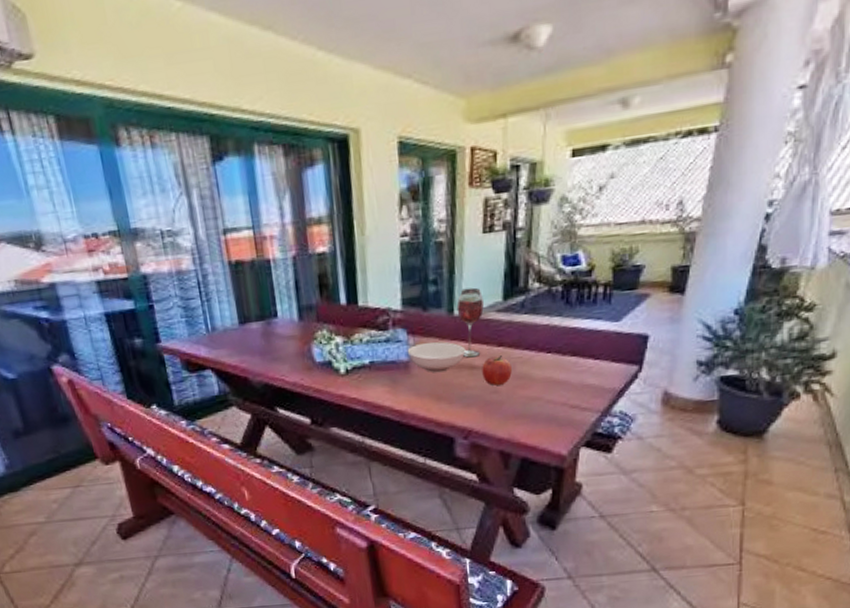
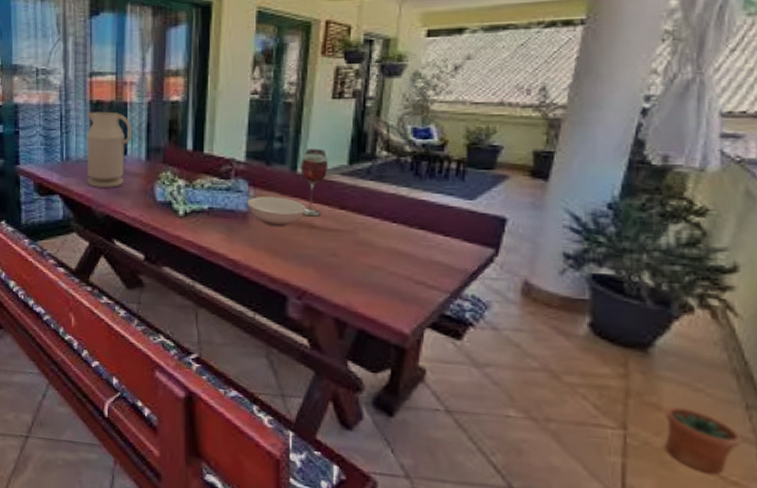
water jug: none [226,271,281,356] -> present [86,111,133,188]
fruit: present [482,356,512,386] -> none [322,219,353,248]
planter: none [772,479,831,529] -> present [663,407,742,474]

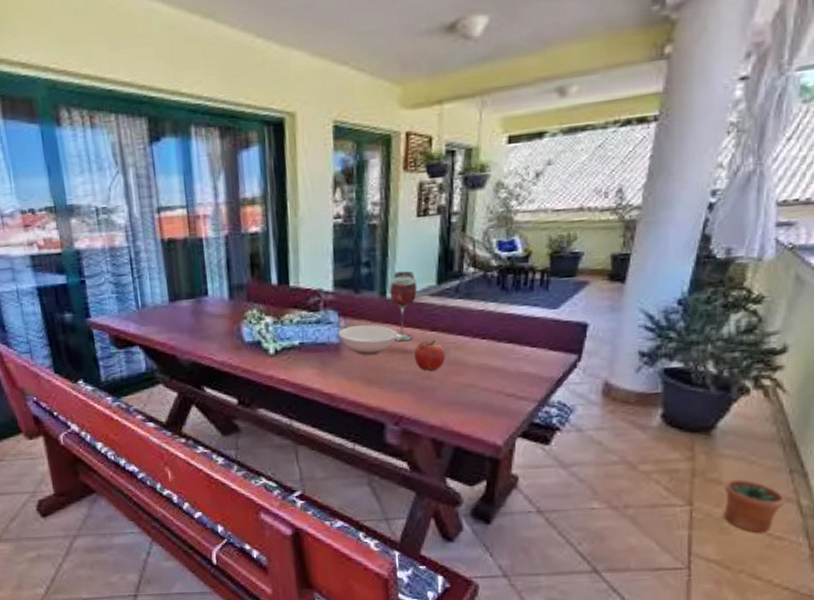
water jug: present [86,111,133,188] -> none [158,249,212,334]
fruit: none [322,219,353,248] -> present [414,340,445,371]

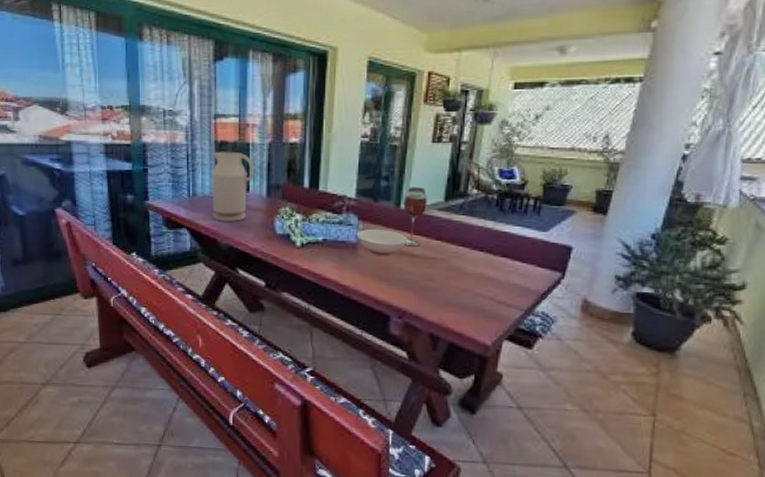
water jug: none [158,249,212,334] -> present [211,151,255,222]
fruit: present [414,340,445,371] -> none [420,248,447,274]
planter: present [723,479,786,533] -> none [682,397,740,448]

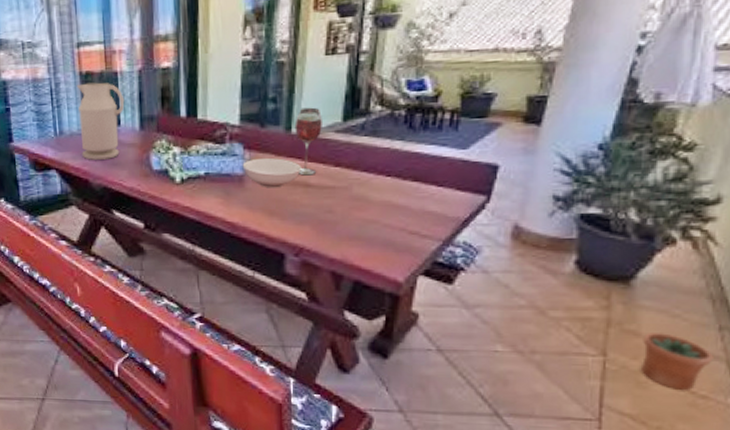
planter: none [682,397,740,448] -> present [640,333,714,390]

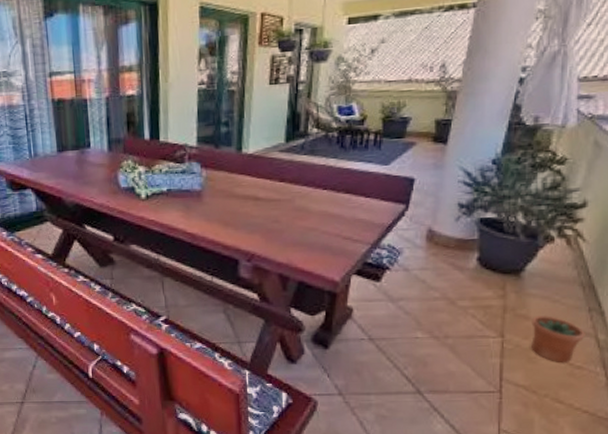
water jug: present [76,82,125,160] -> none [49,108,94,180]
bowl: present [242,157,302,188] -> none [200,175,252,202]
wineglass: present [294,107,324,176] -> none [244,130,269,190]

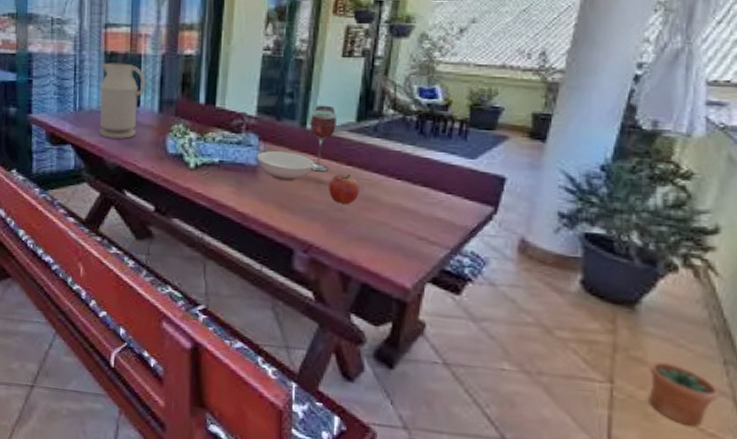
water jug: none [49,108,94,180] -> present [99,63,146,139]
bowl: none [200,175,252,202] -> present [257,150,315,182]
wineglass: none [244,130,269,190] -> present [309,105,338,172]
fruit: none [265,190,292,216] -> present [329,174,359,204]

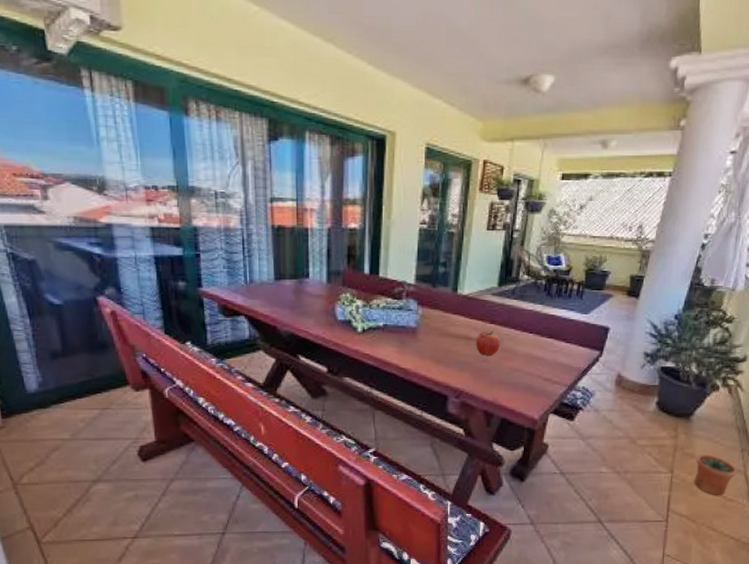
water jug: present [99,63,146,139] -> none [268,236,314,308]
bowl: present [257,150,315,182] -> none [416,313,464,340]
wineglass: present [309,105,338,172] -> none [460,273,483,330]

